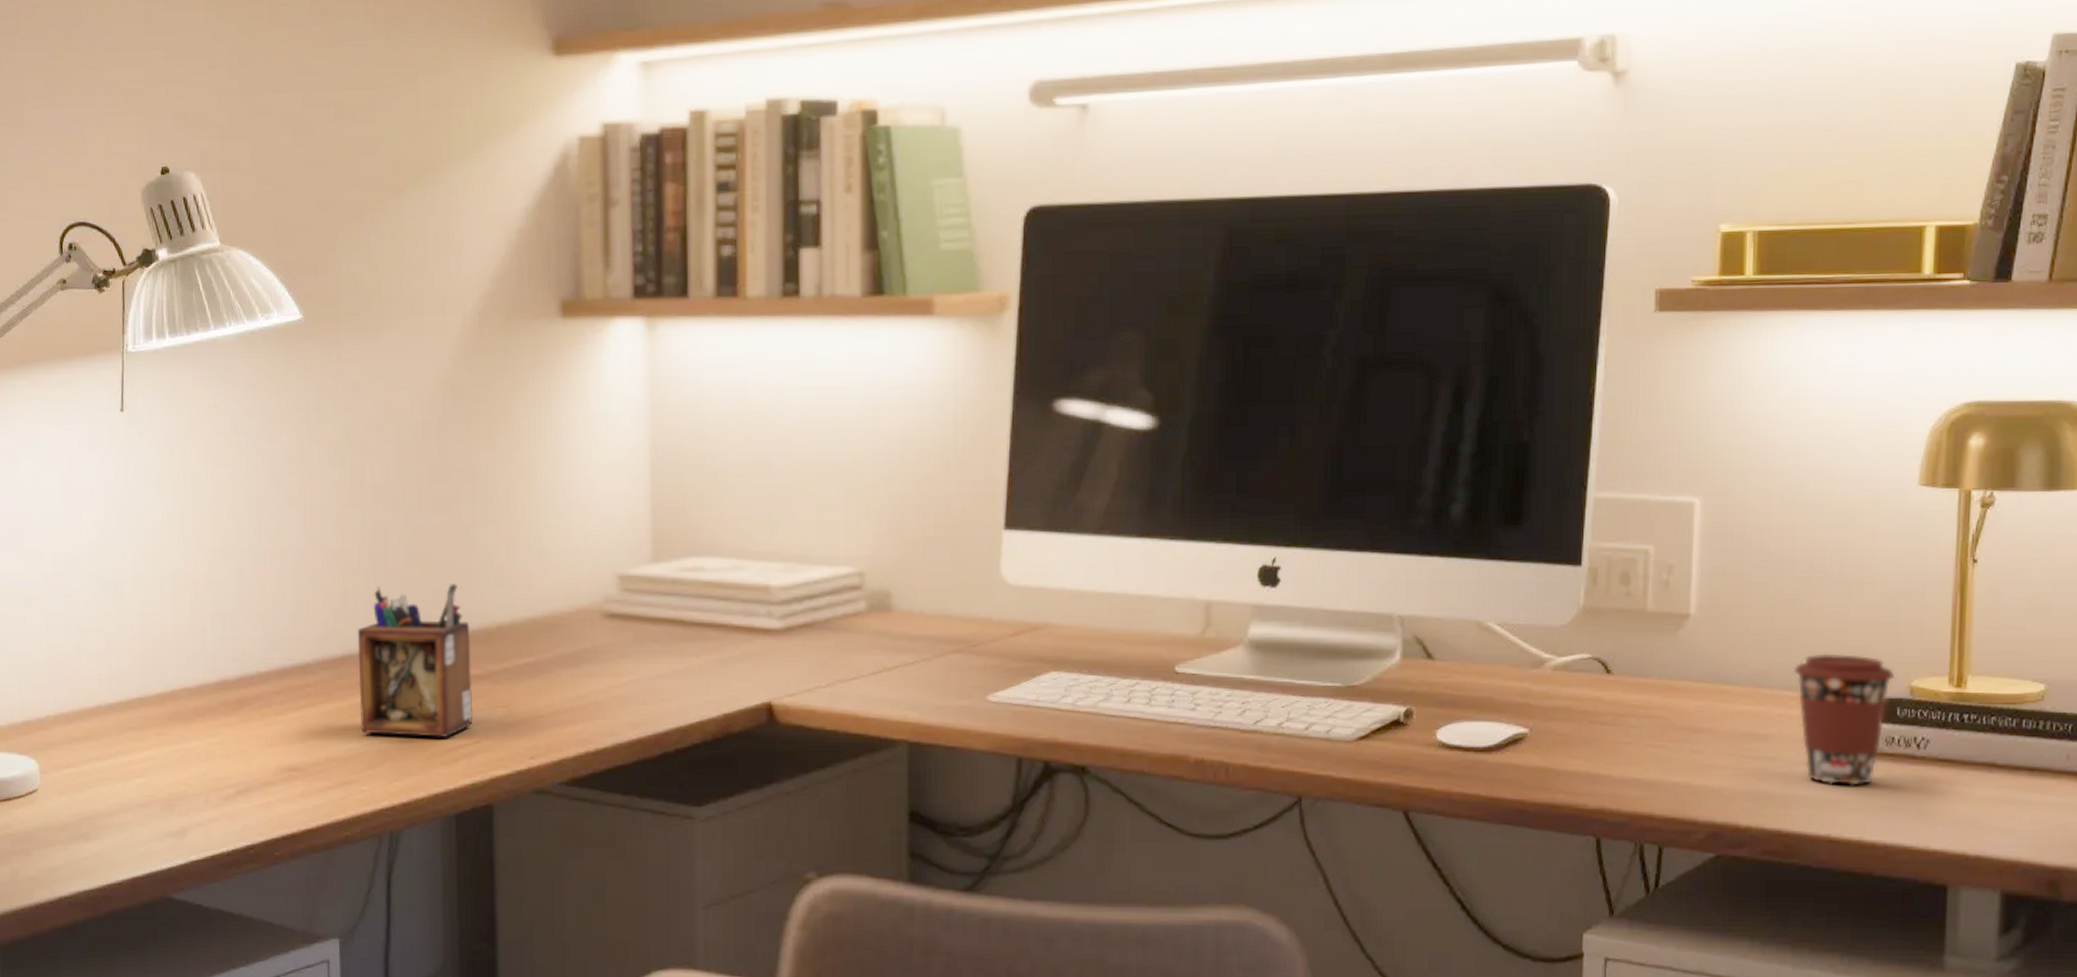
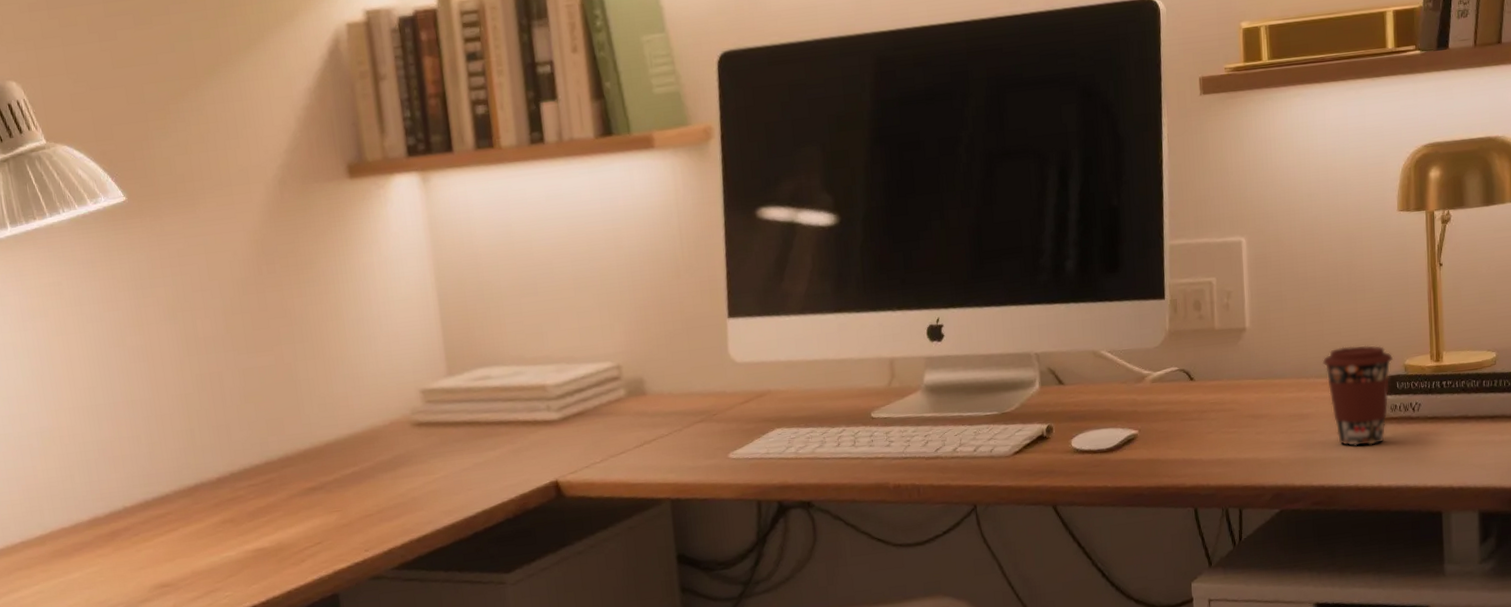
desk organizer: present [357,584,474,738] -> none [206,412,313,548]

